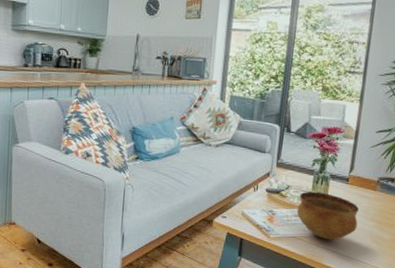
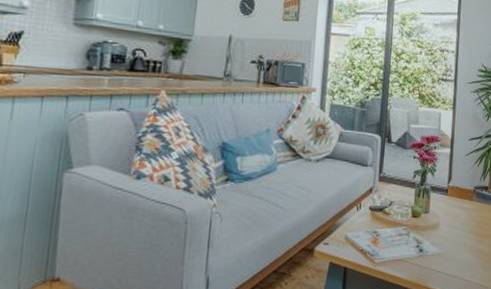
bowl: present [296,191,359,241] -> none [400,206,459,259]

